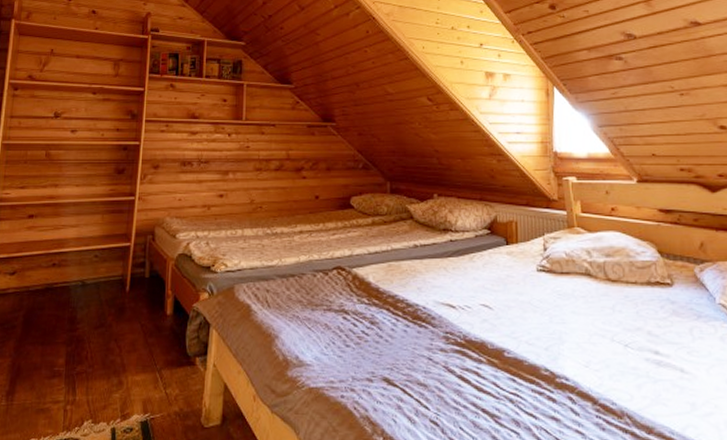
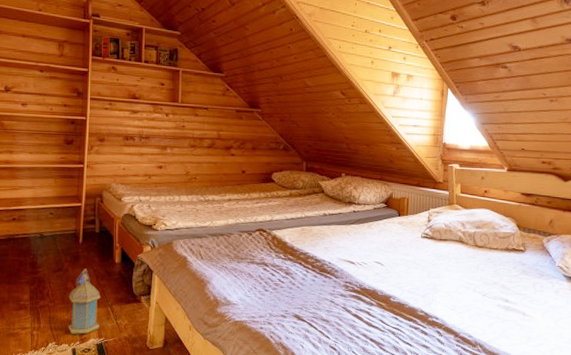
lantern: none [108,323,148,409] -> present [68,268,101,335]

